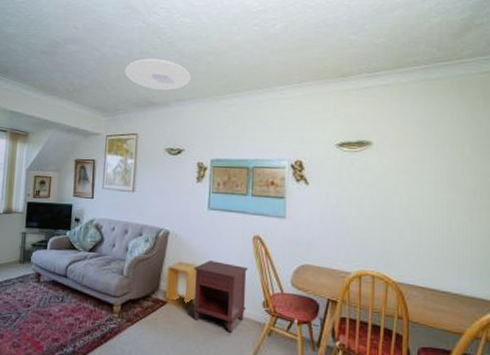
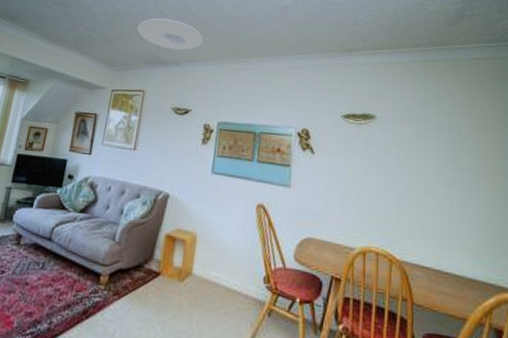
nightstand: present [193,260,248,333] -> none [188,228,250,312]

